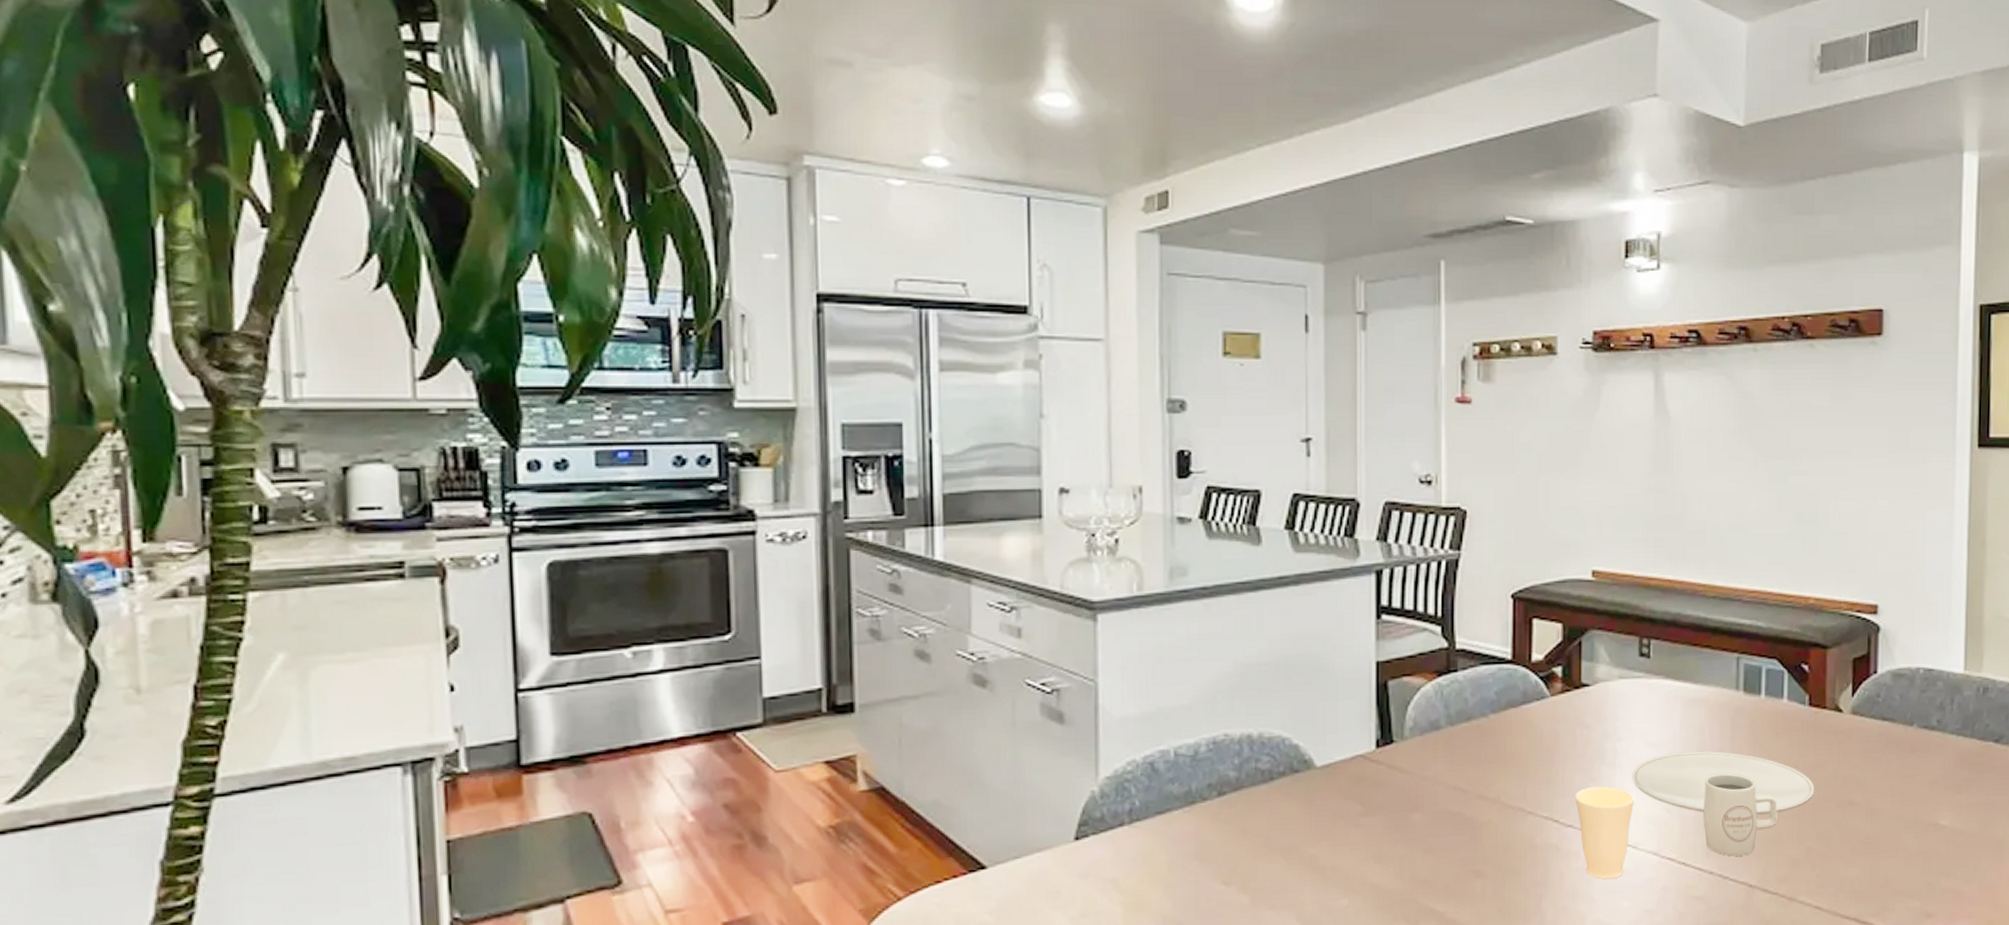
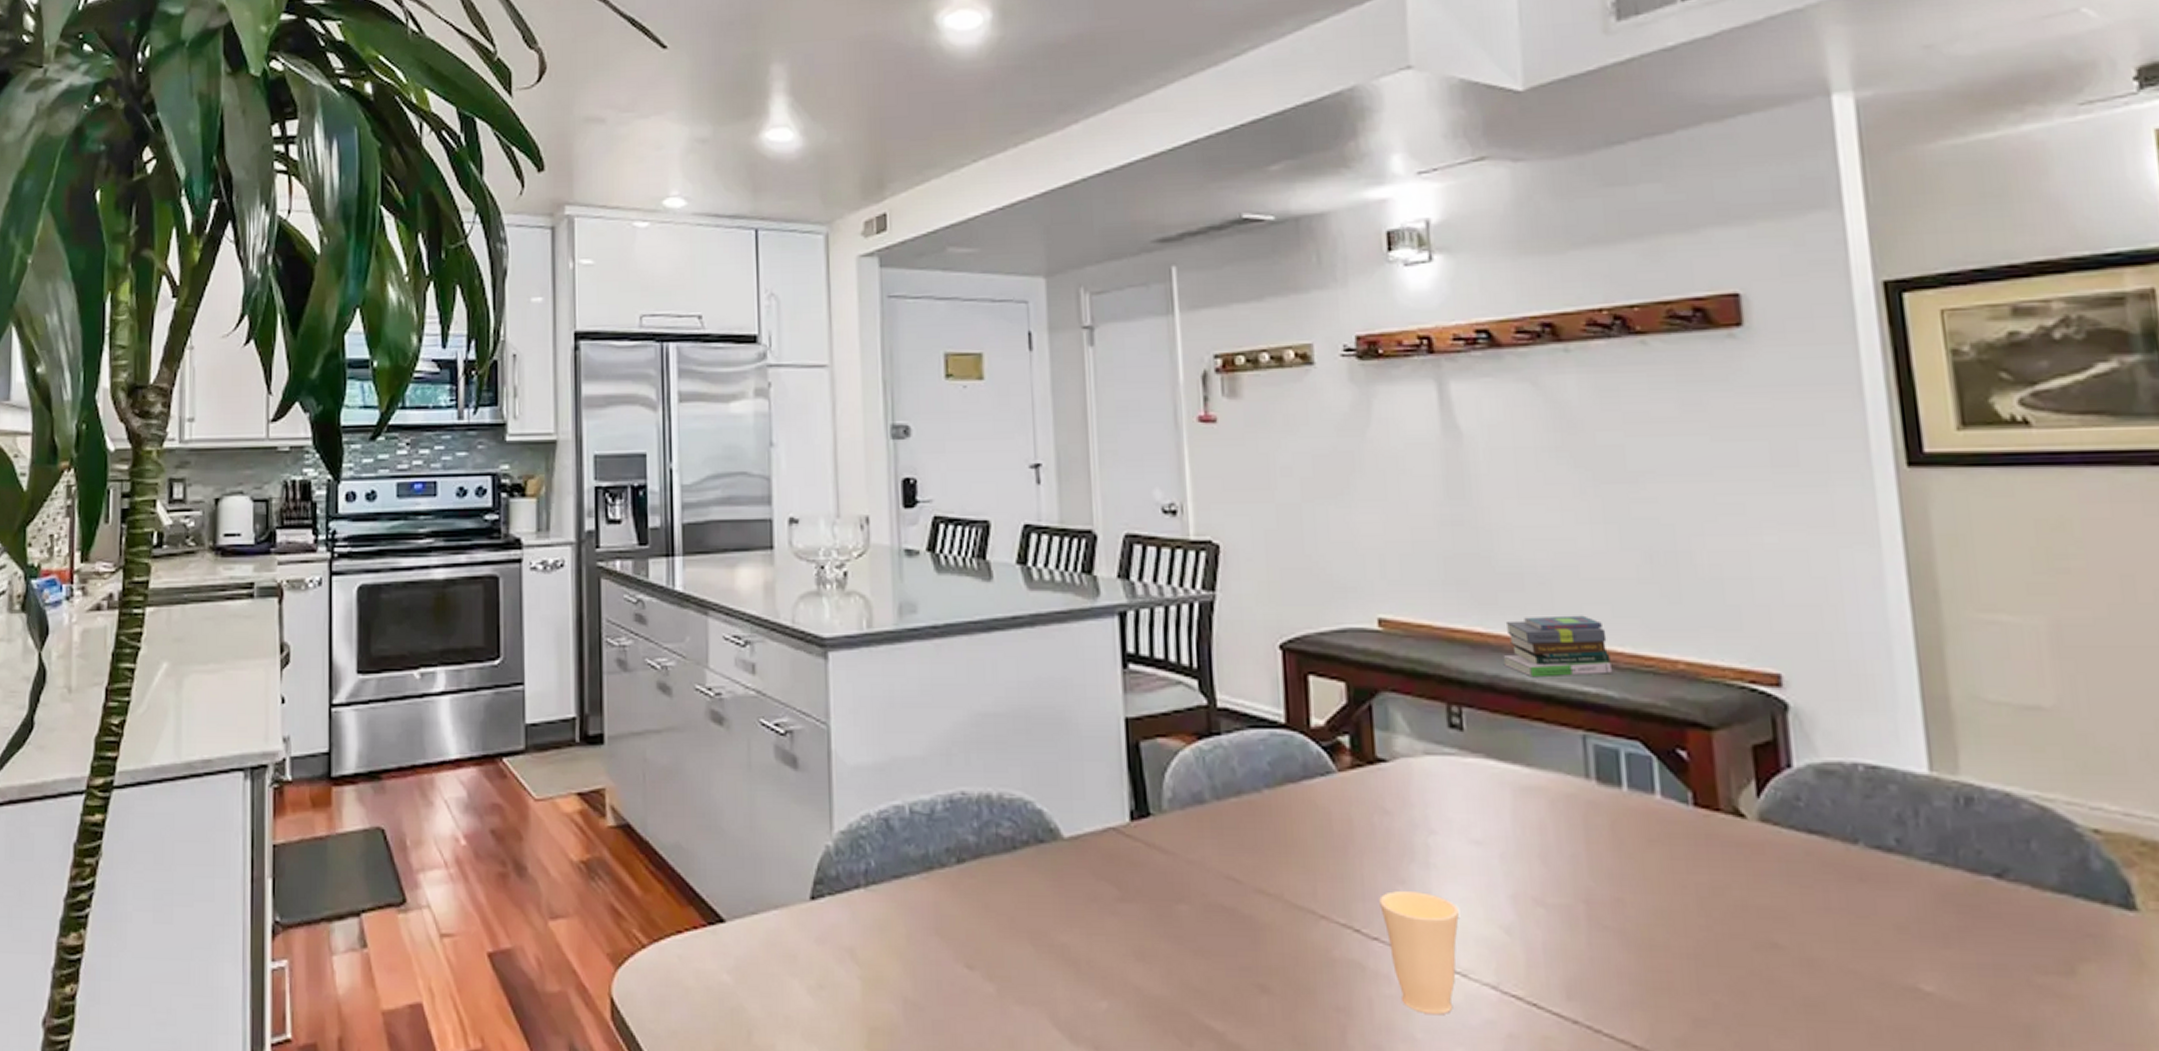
plate: present [1632,751,1815,815] -> none [1452,855,1717,950]
books: none [1685,564,1764,614] -> present [1503,615,1613,678]
mug: present [1703,773,1778,857] -> none [1553,887,1665,1004]

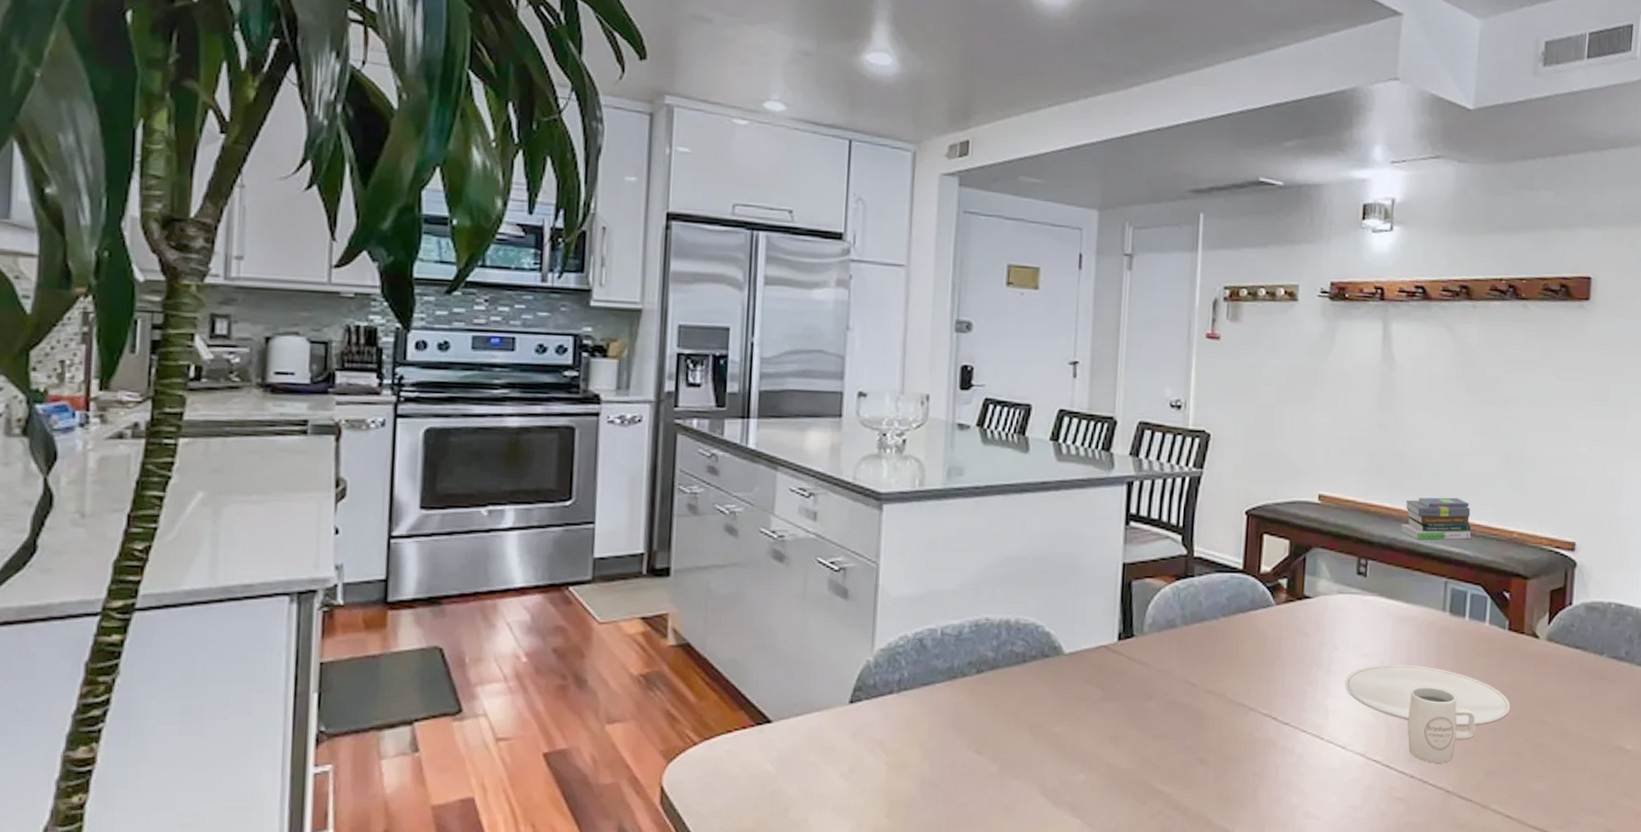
cup: present [1379,890,1459,1015] -> none [1292,689,1346,776]
plate: none [1452,855,1717,950] -> present [1344,664,1511,727]
mug: none [1553,887,1665,1004] -> present [1407,686,1476,763]

